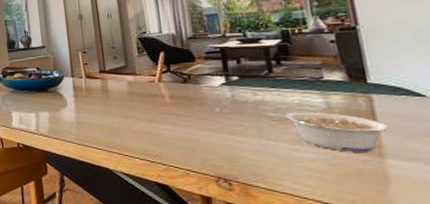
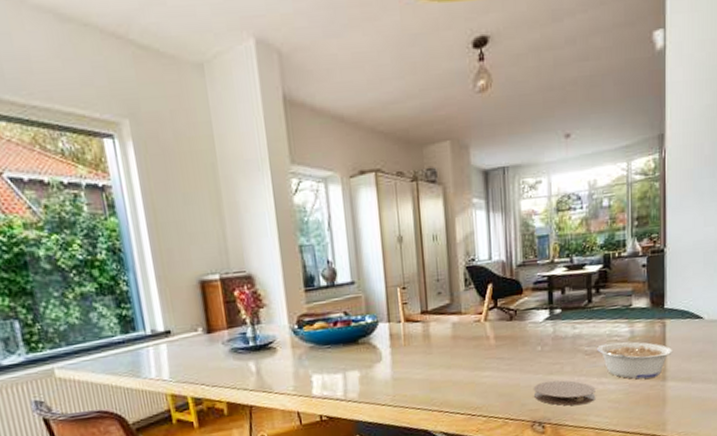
coaster: none [214,140,291,169] -> present [533,380,596,406]

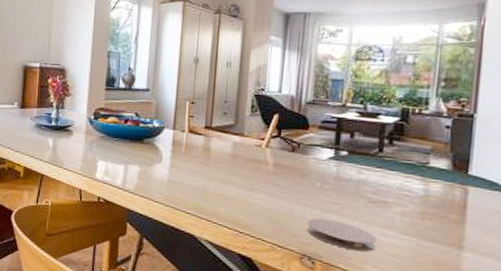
legume: present [597,341,673,379] -> none [383,196,475,244]

